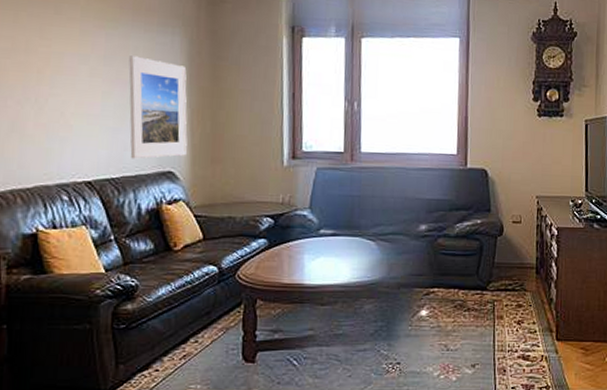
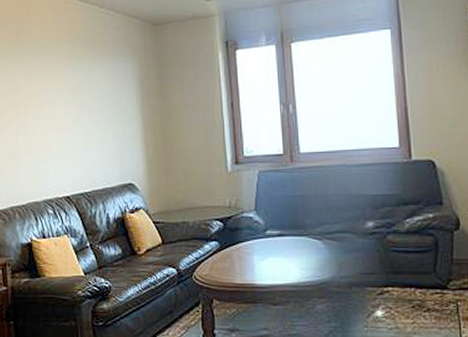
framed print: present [129,56,188,159] -> none [93,85,143,175]

